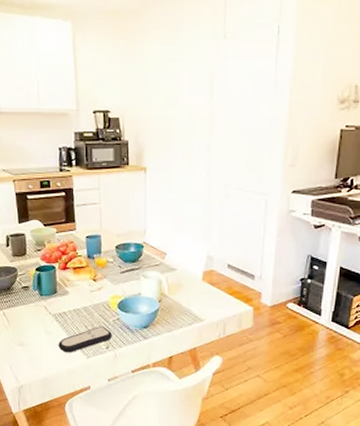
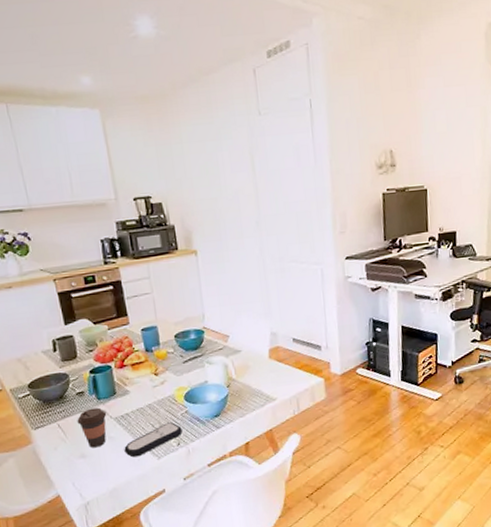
coffee cup: none [20,302,47,339] -> present [77,407,107,448]

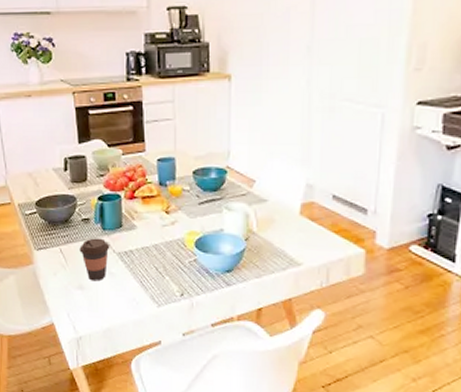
remote control: present [124,422,182,458] -> none [124,269,188,300]

